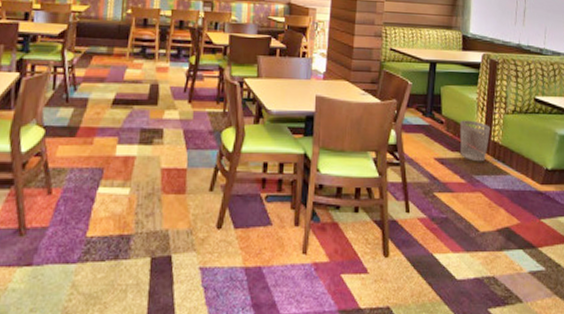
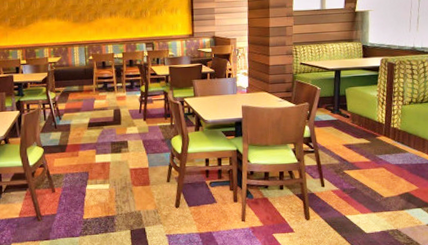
wastebasket: present [460,120,491,162] -> none [363,113,390,145]

